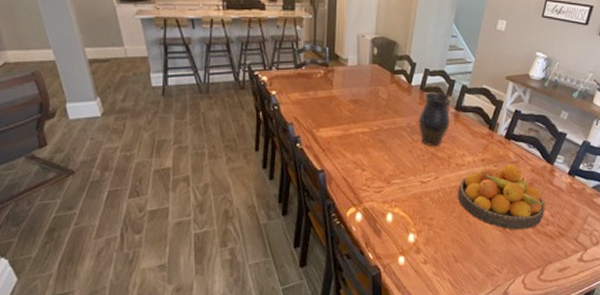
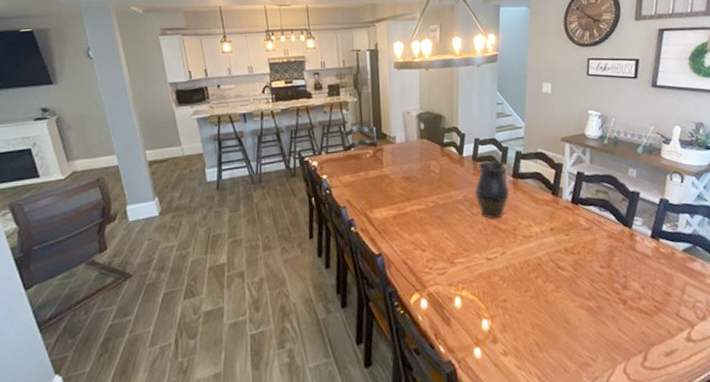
fruit bowl: present [457,165,546,230] -> none [529,232,633,308]

